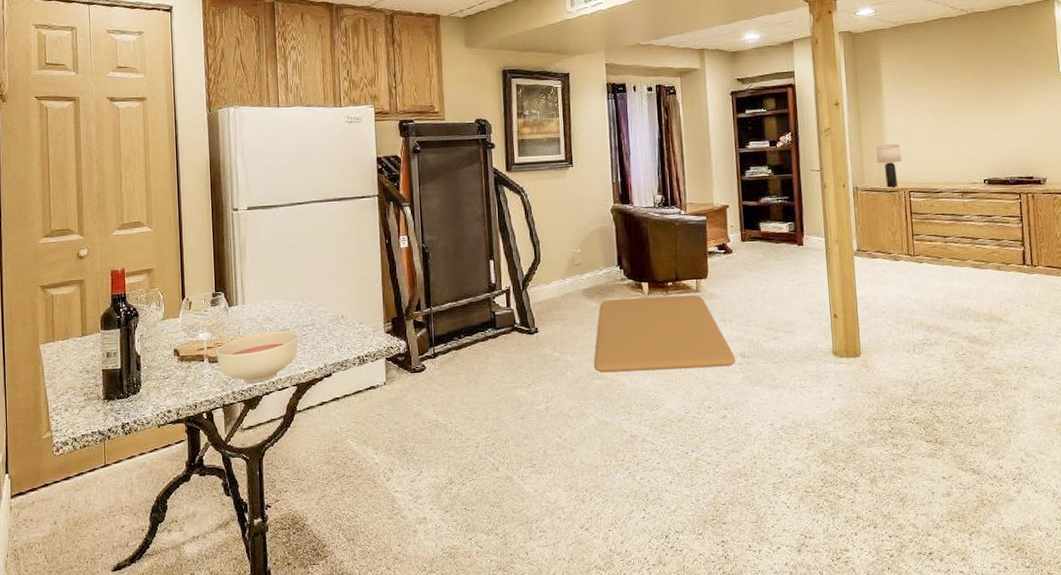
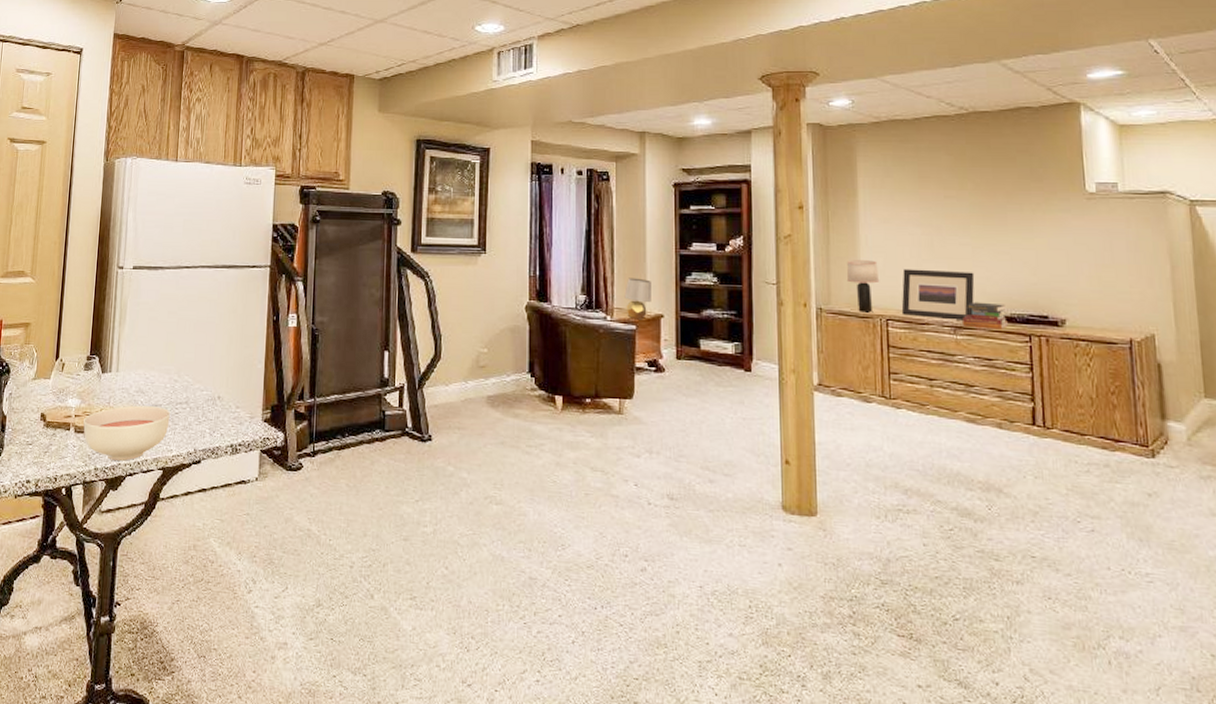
exercise mat: present [594,295,736,373] -> none [493,412,662,508]
table lamp: none [694,176,718,212] -> present [624,277,651,320]
picture frame: none [920,146,977,188] -> present [901,269,975,321]
books: none [968,170,1003,192] -> present [963,302,1008,330]

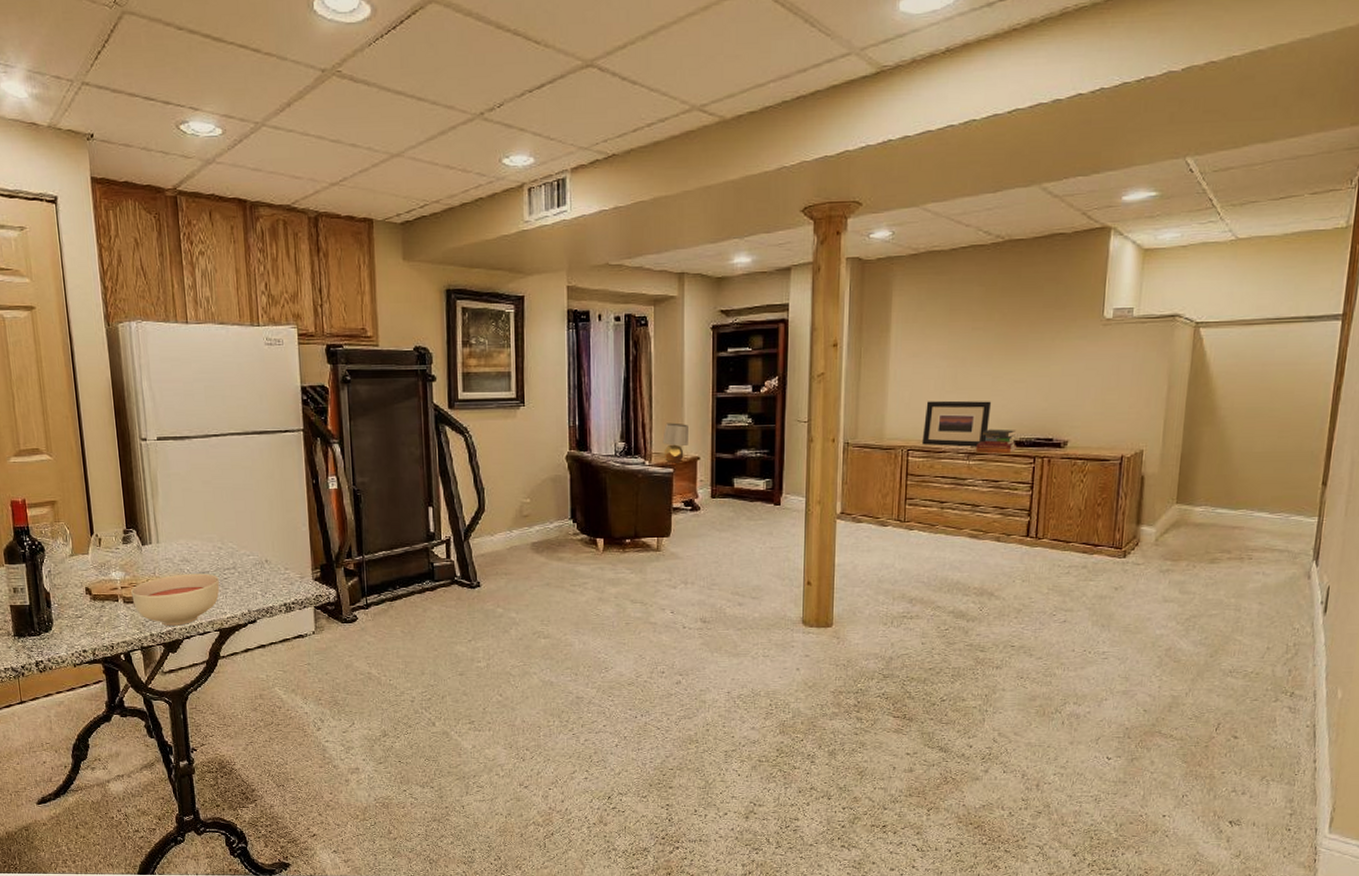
table lamp: present [846,260,880,313] -> none [873,394,905,444]

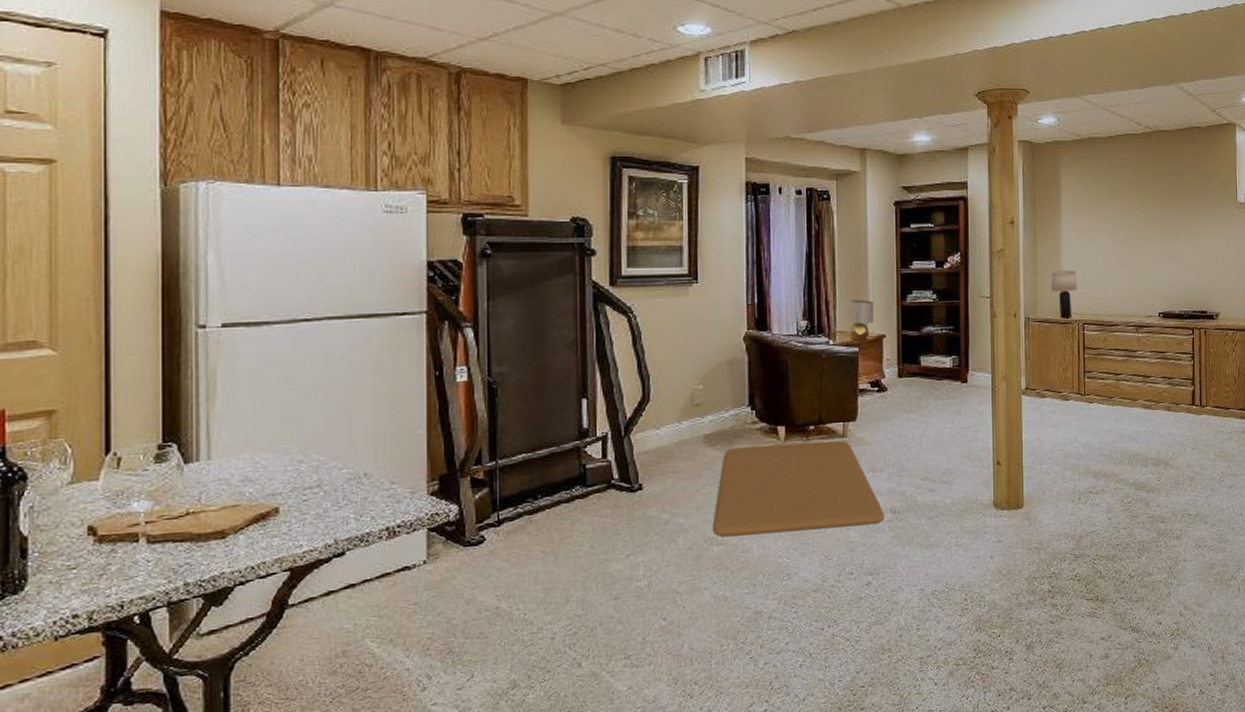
bowl: present [130,573,220,626] -> none [159,495,297,570]
exercise mat: none [540,554,695,632] -> present [713,441,885,537]
table lamp: none [873,394,905,444] -> present [1050,270,1078,319]
picture frame: present [921,400,992,447] -> none [1095,276,1153,320]
books: present [976,429,1017,454] -> none [1143,302,1177,326]

